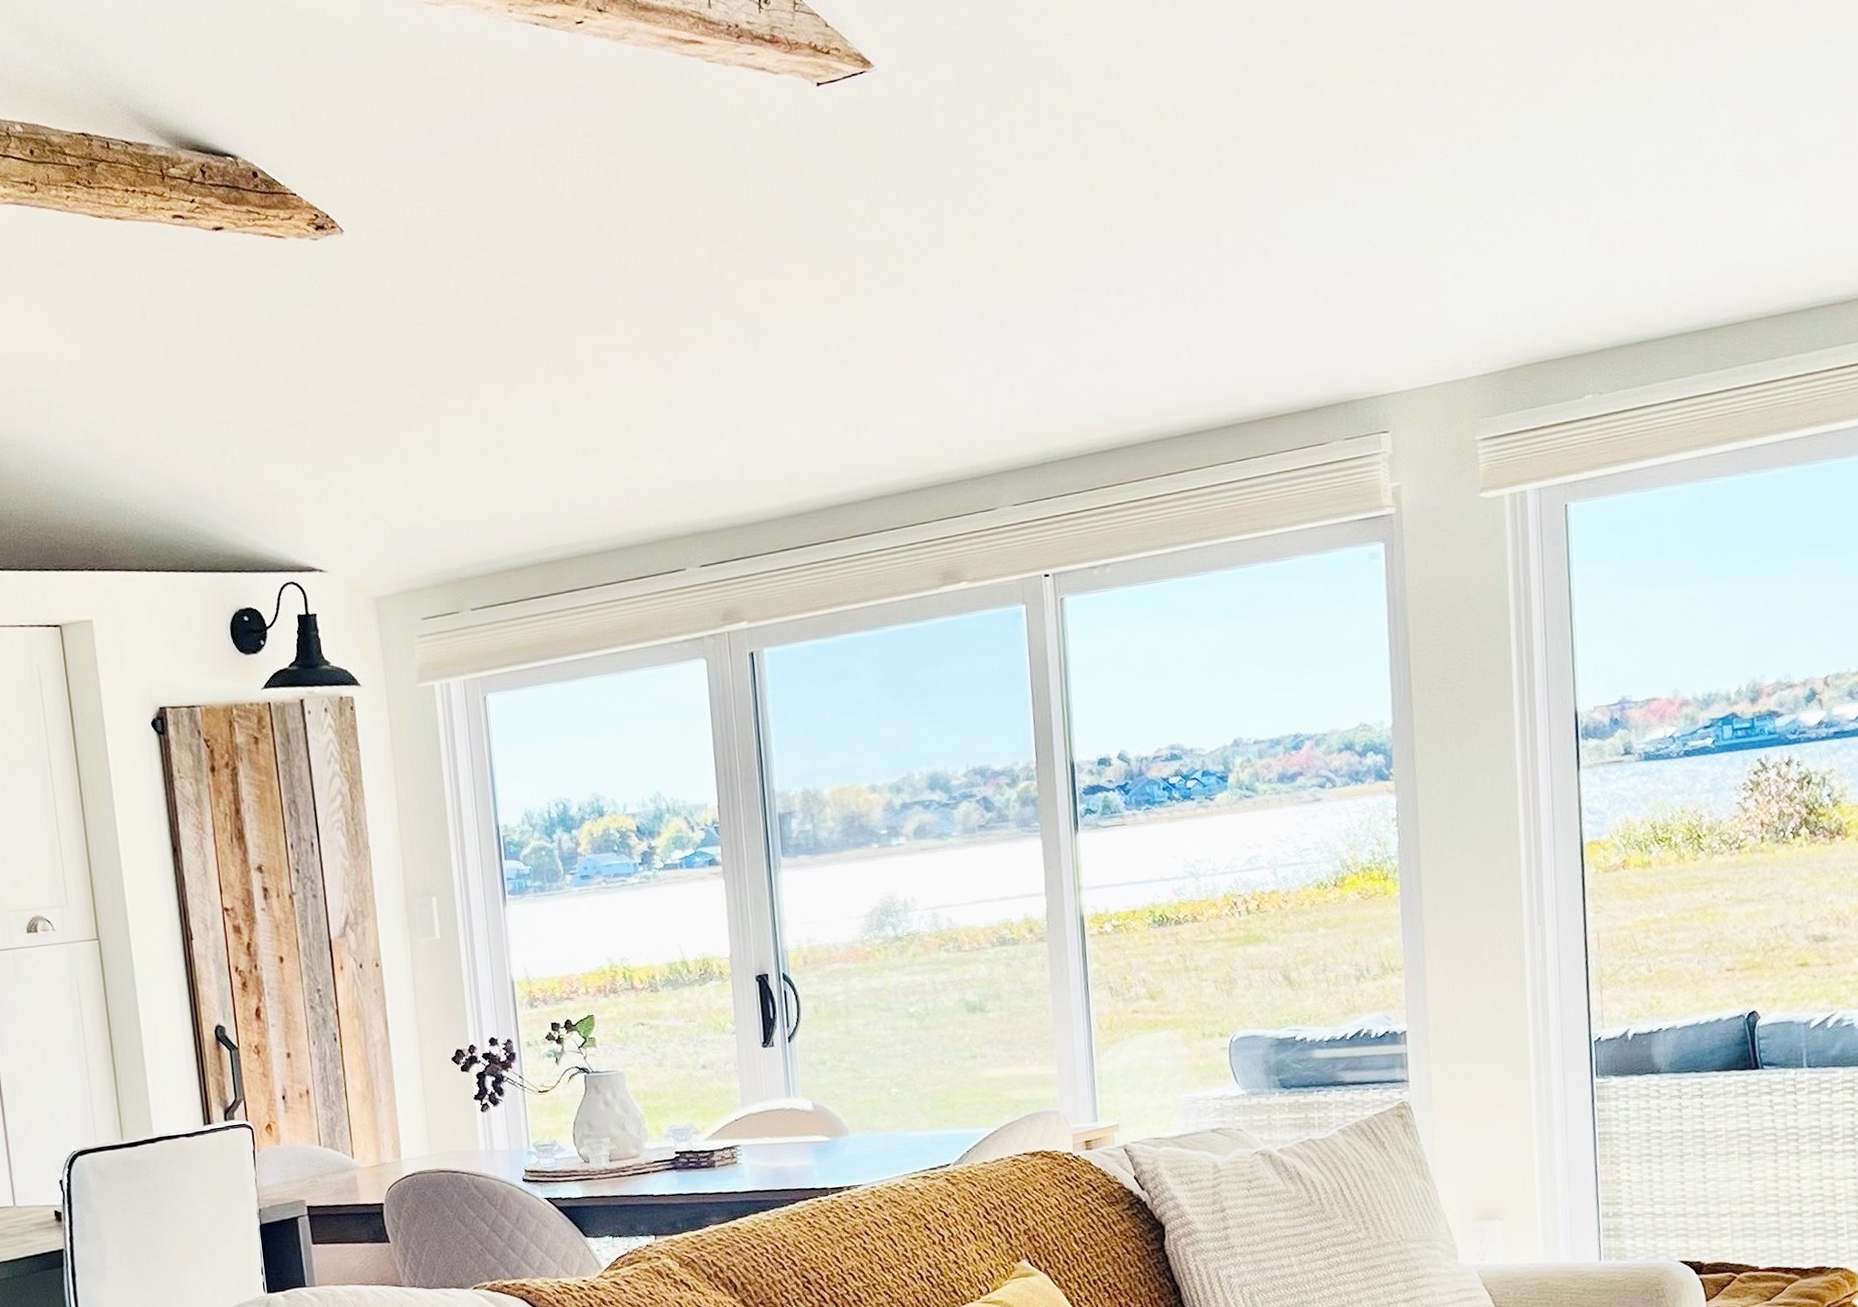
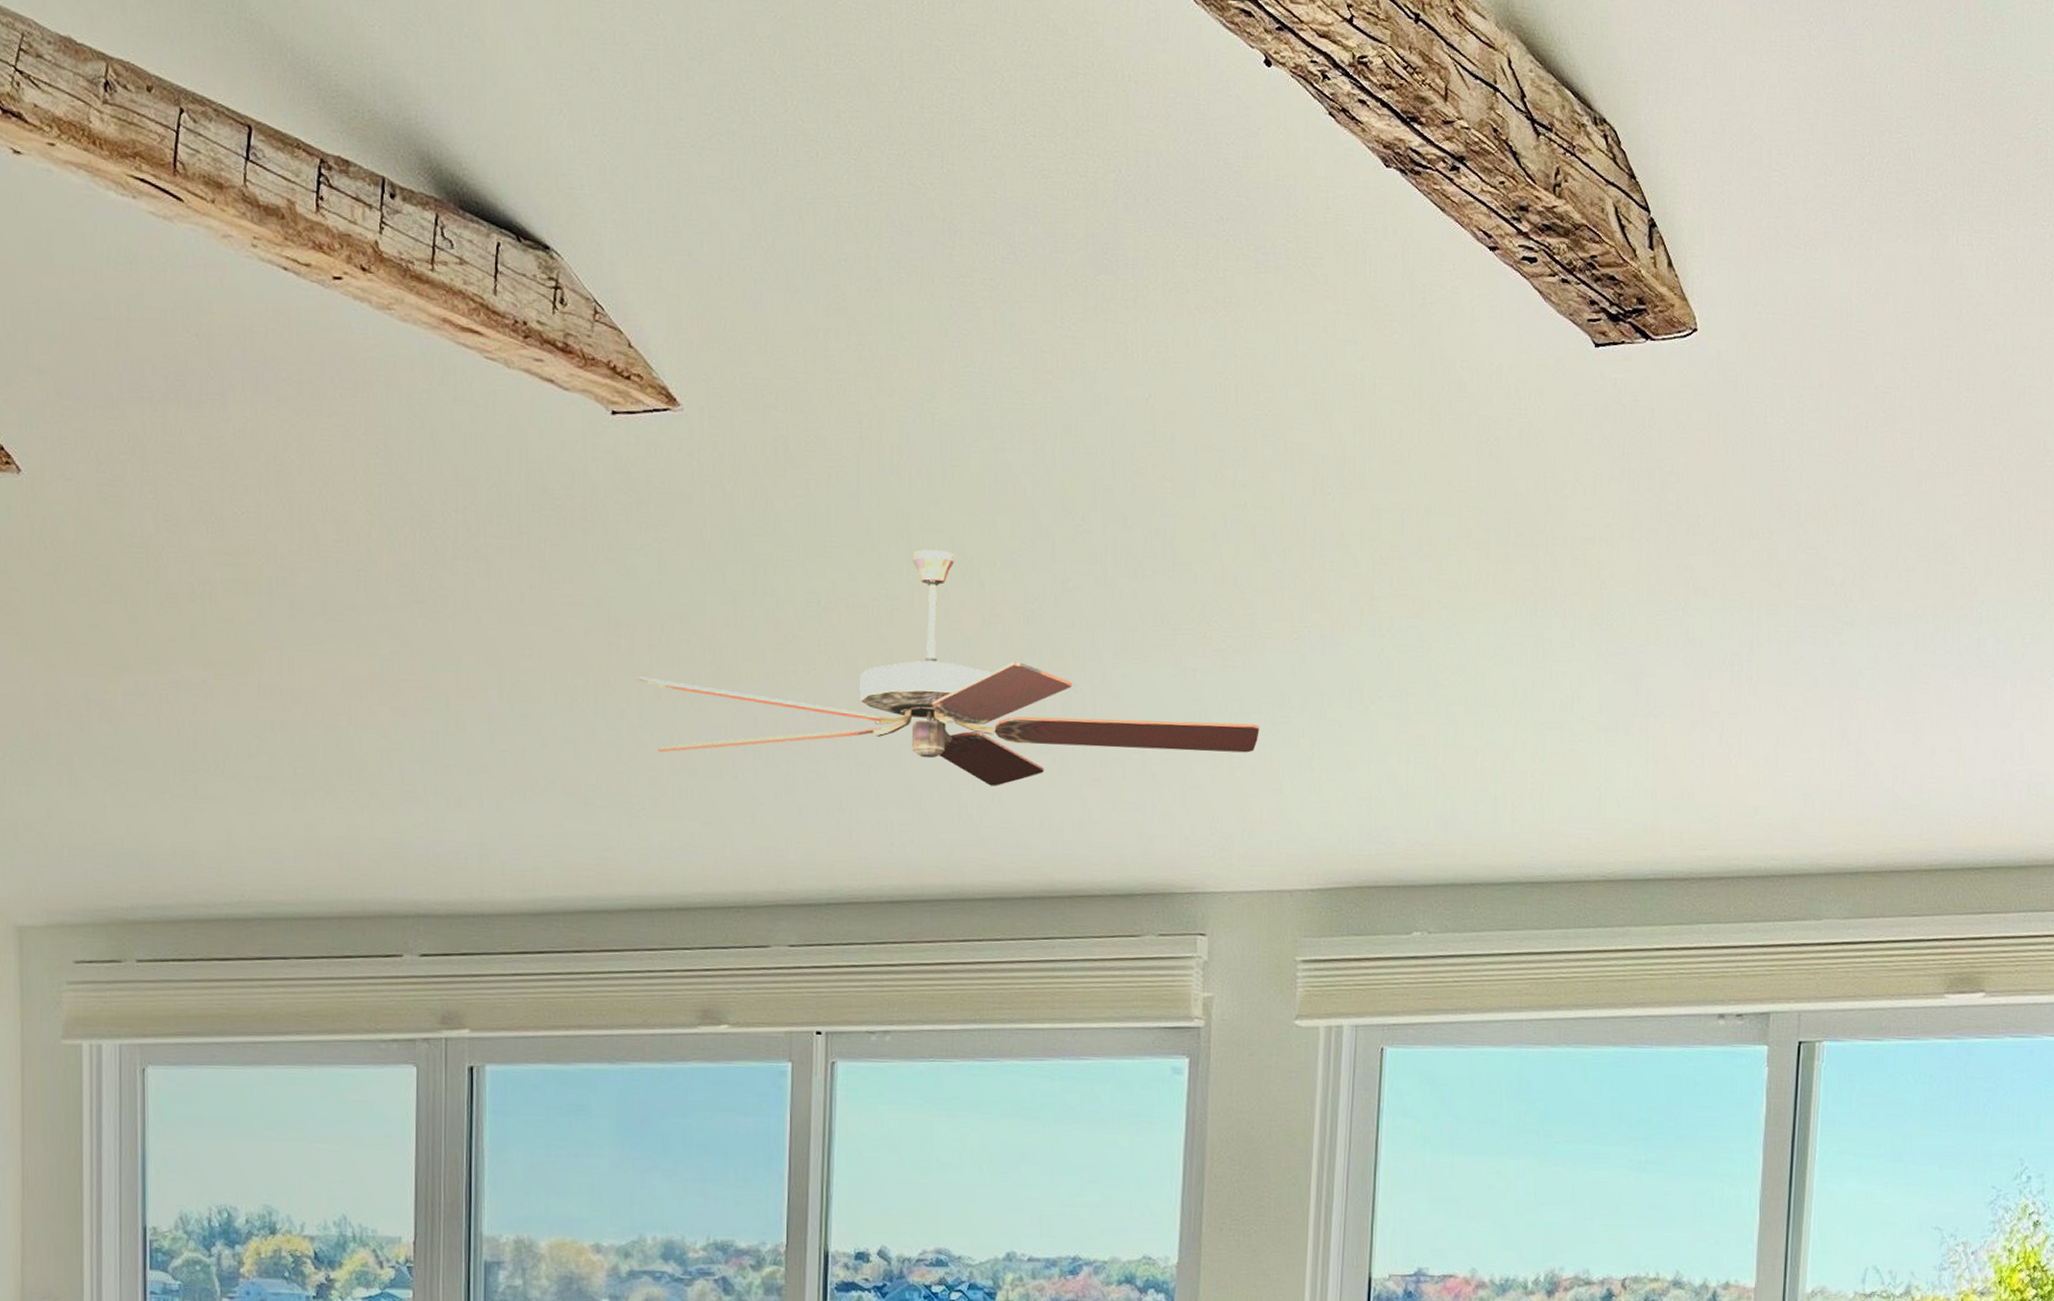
ceiling fan: none [859,142,1420,362] -> present [636,549,1259,786]

